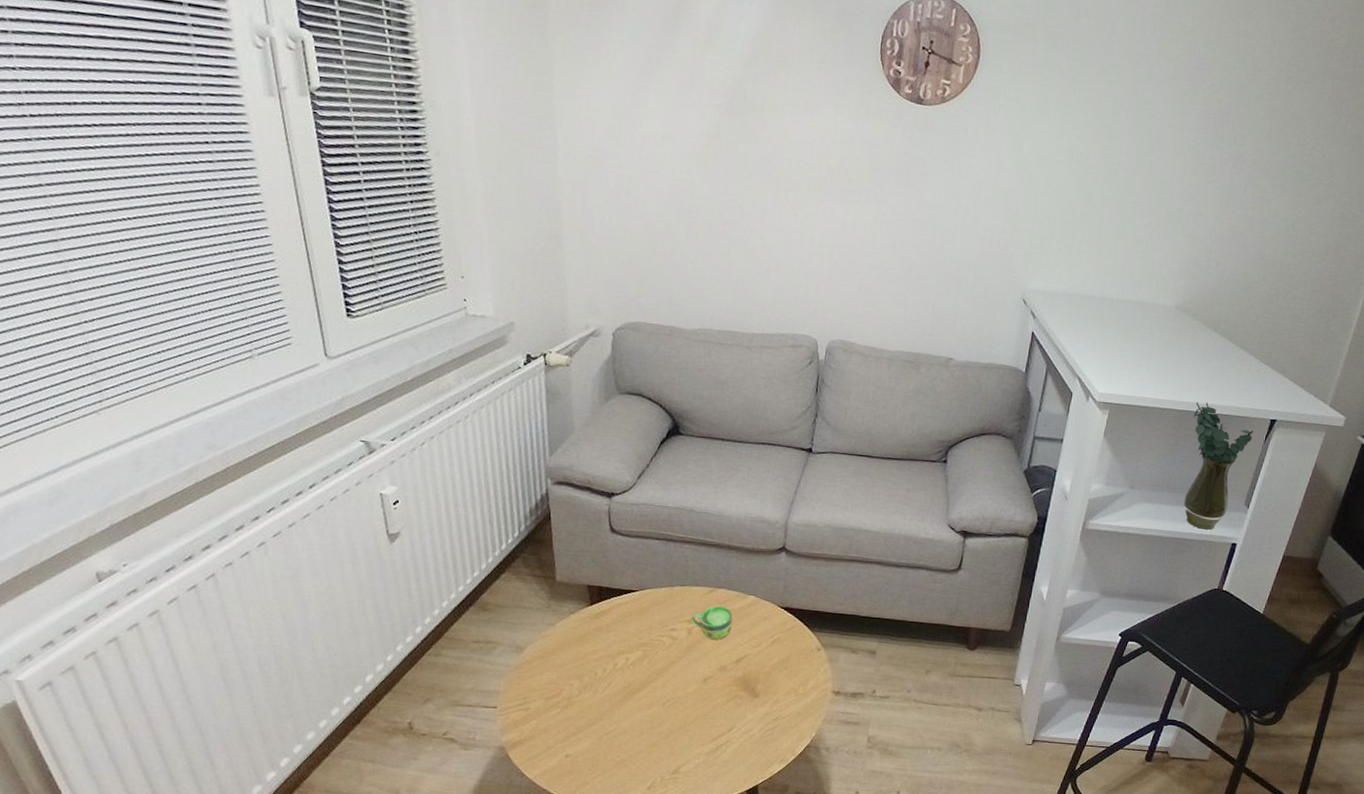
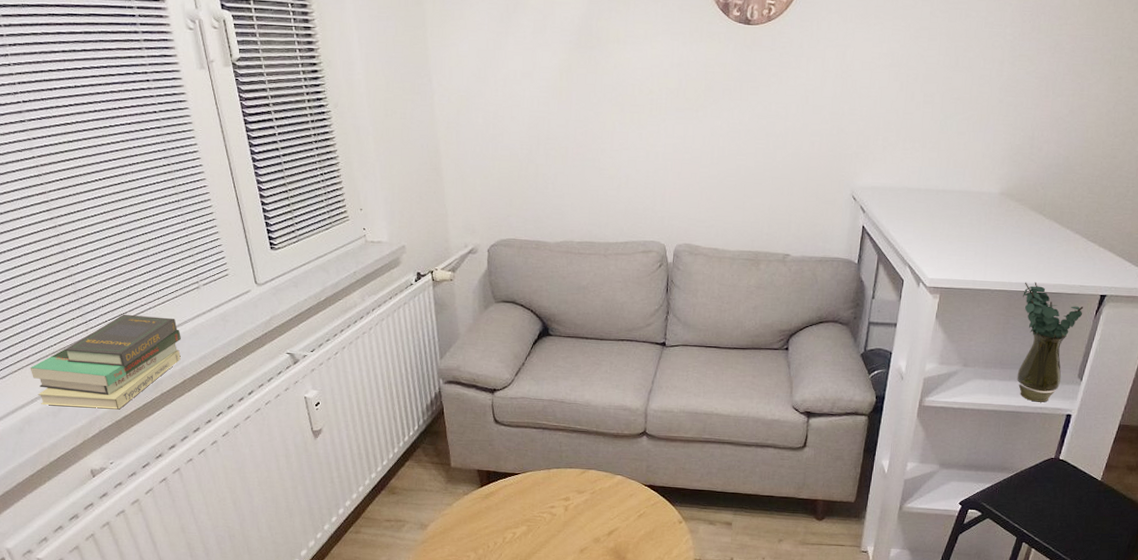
books: none [20,384,226,500] -> present [30,314,181,410]
cup: present [691,606,733,641] -> none [567,485,604,516]

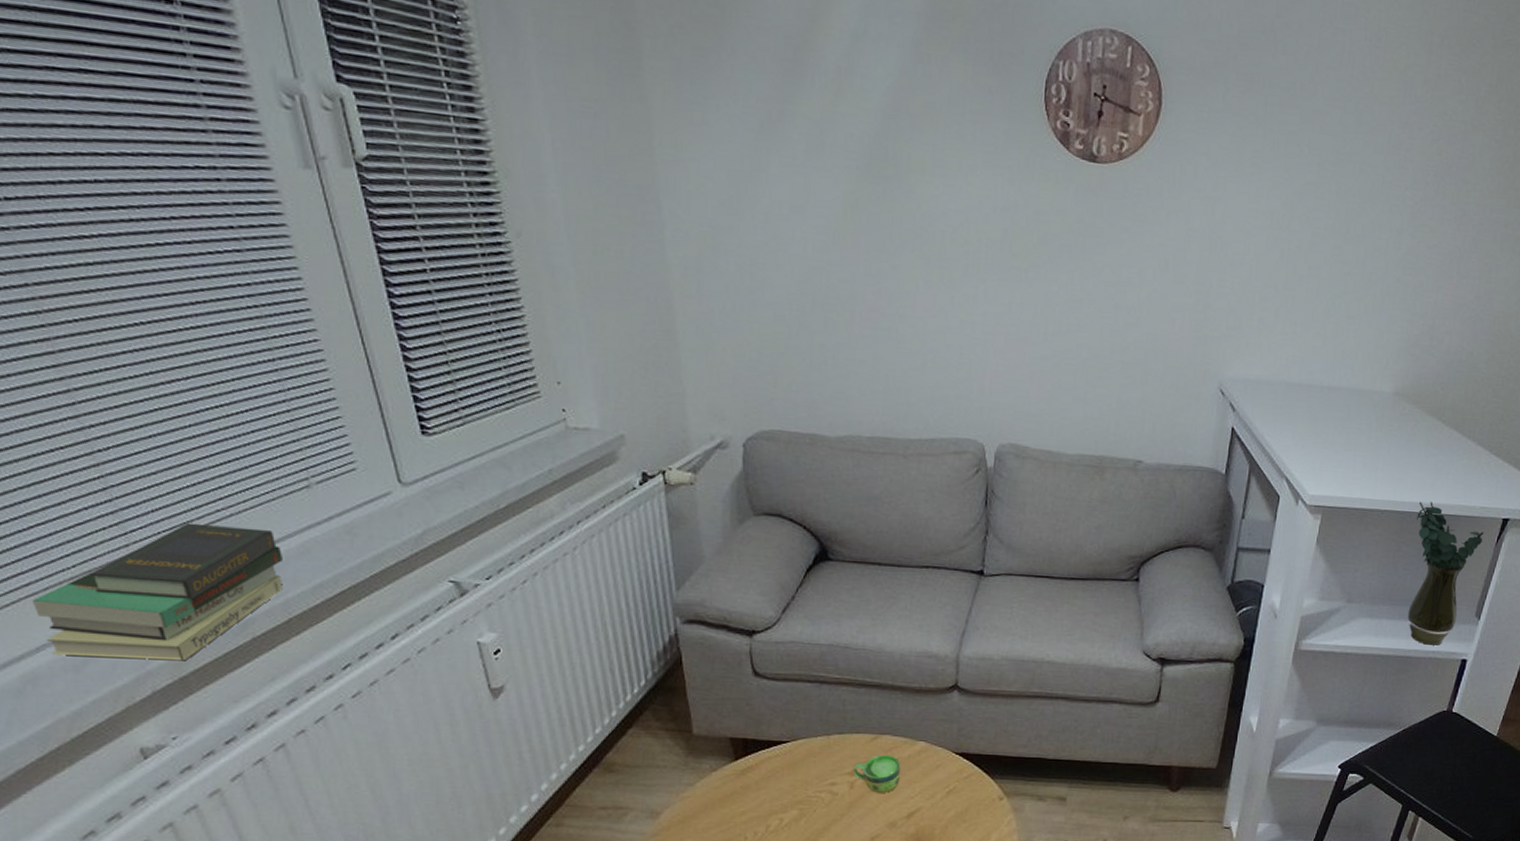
cup: none [567,485,604,516] -> present [853,755,901,794]

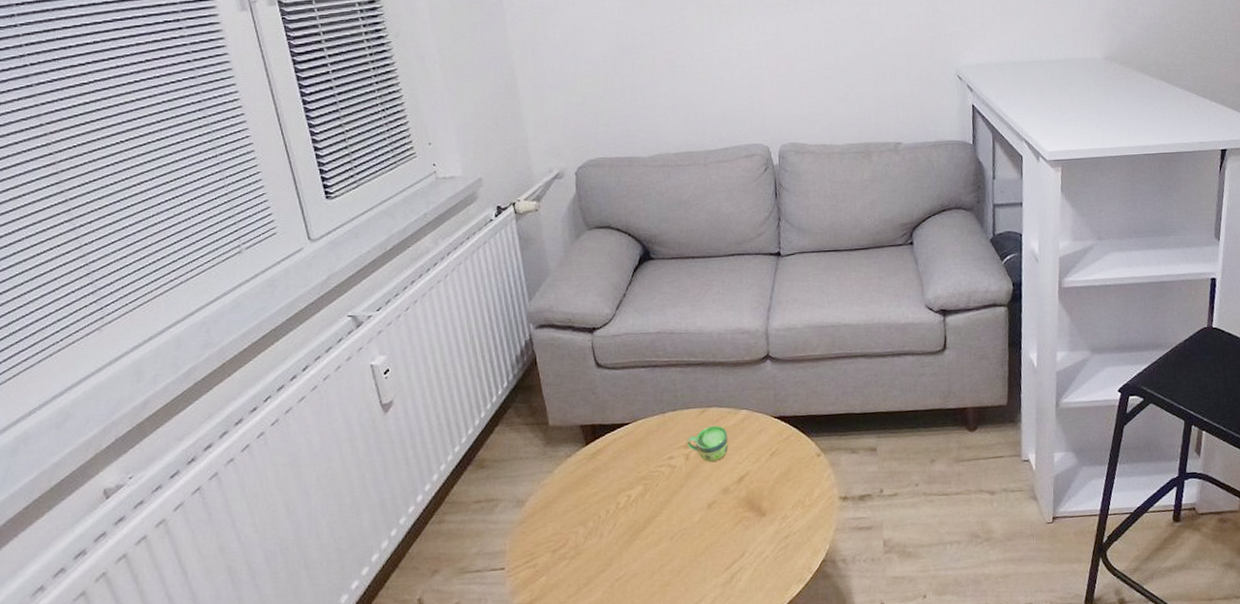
books: present [31,522,283,661] -> none [28,291,219,417]
vase: present [1407,501,1484,645] -> none [1144,143,1207,269]

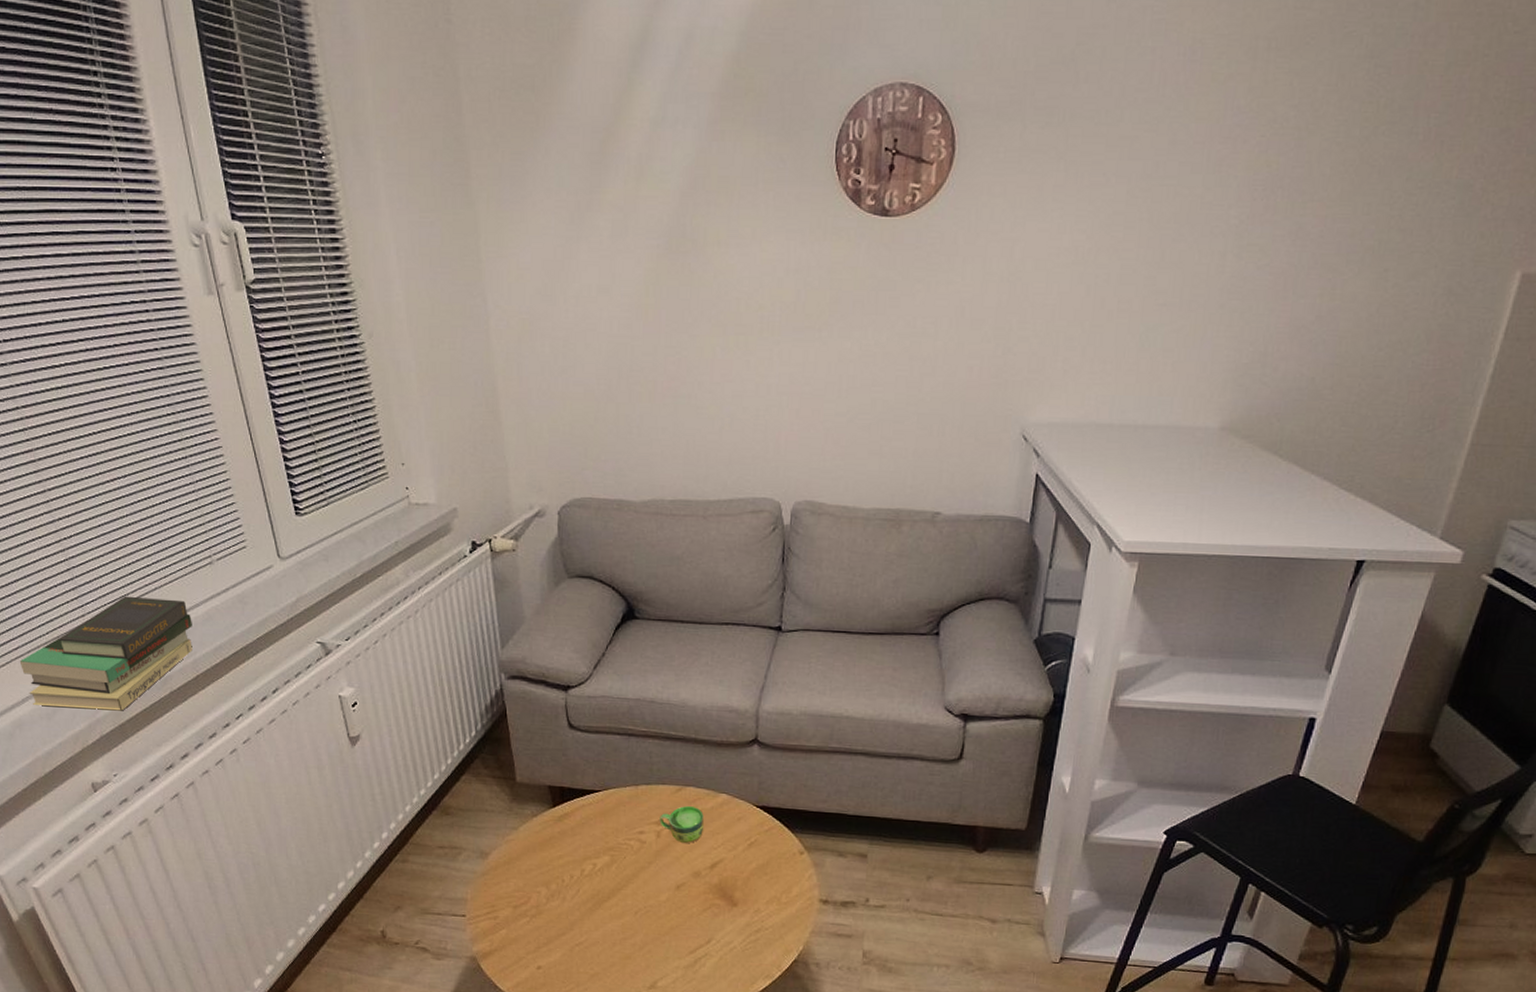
books: none [28,291,219,417] -> present [19,596,192,711]

